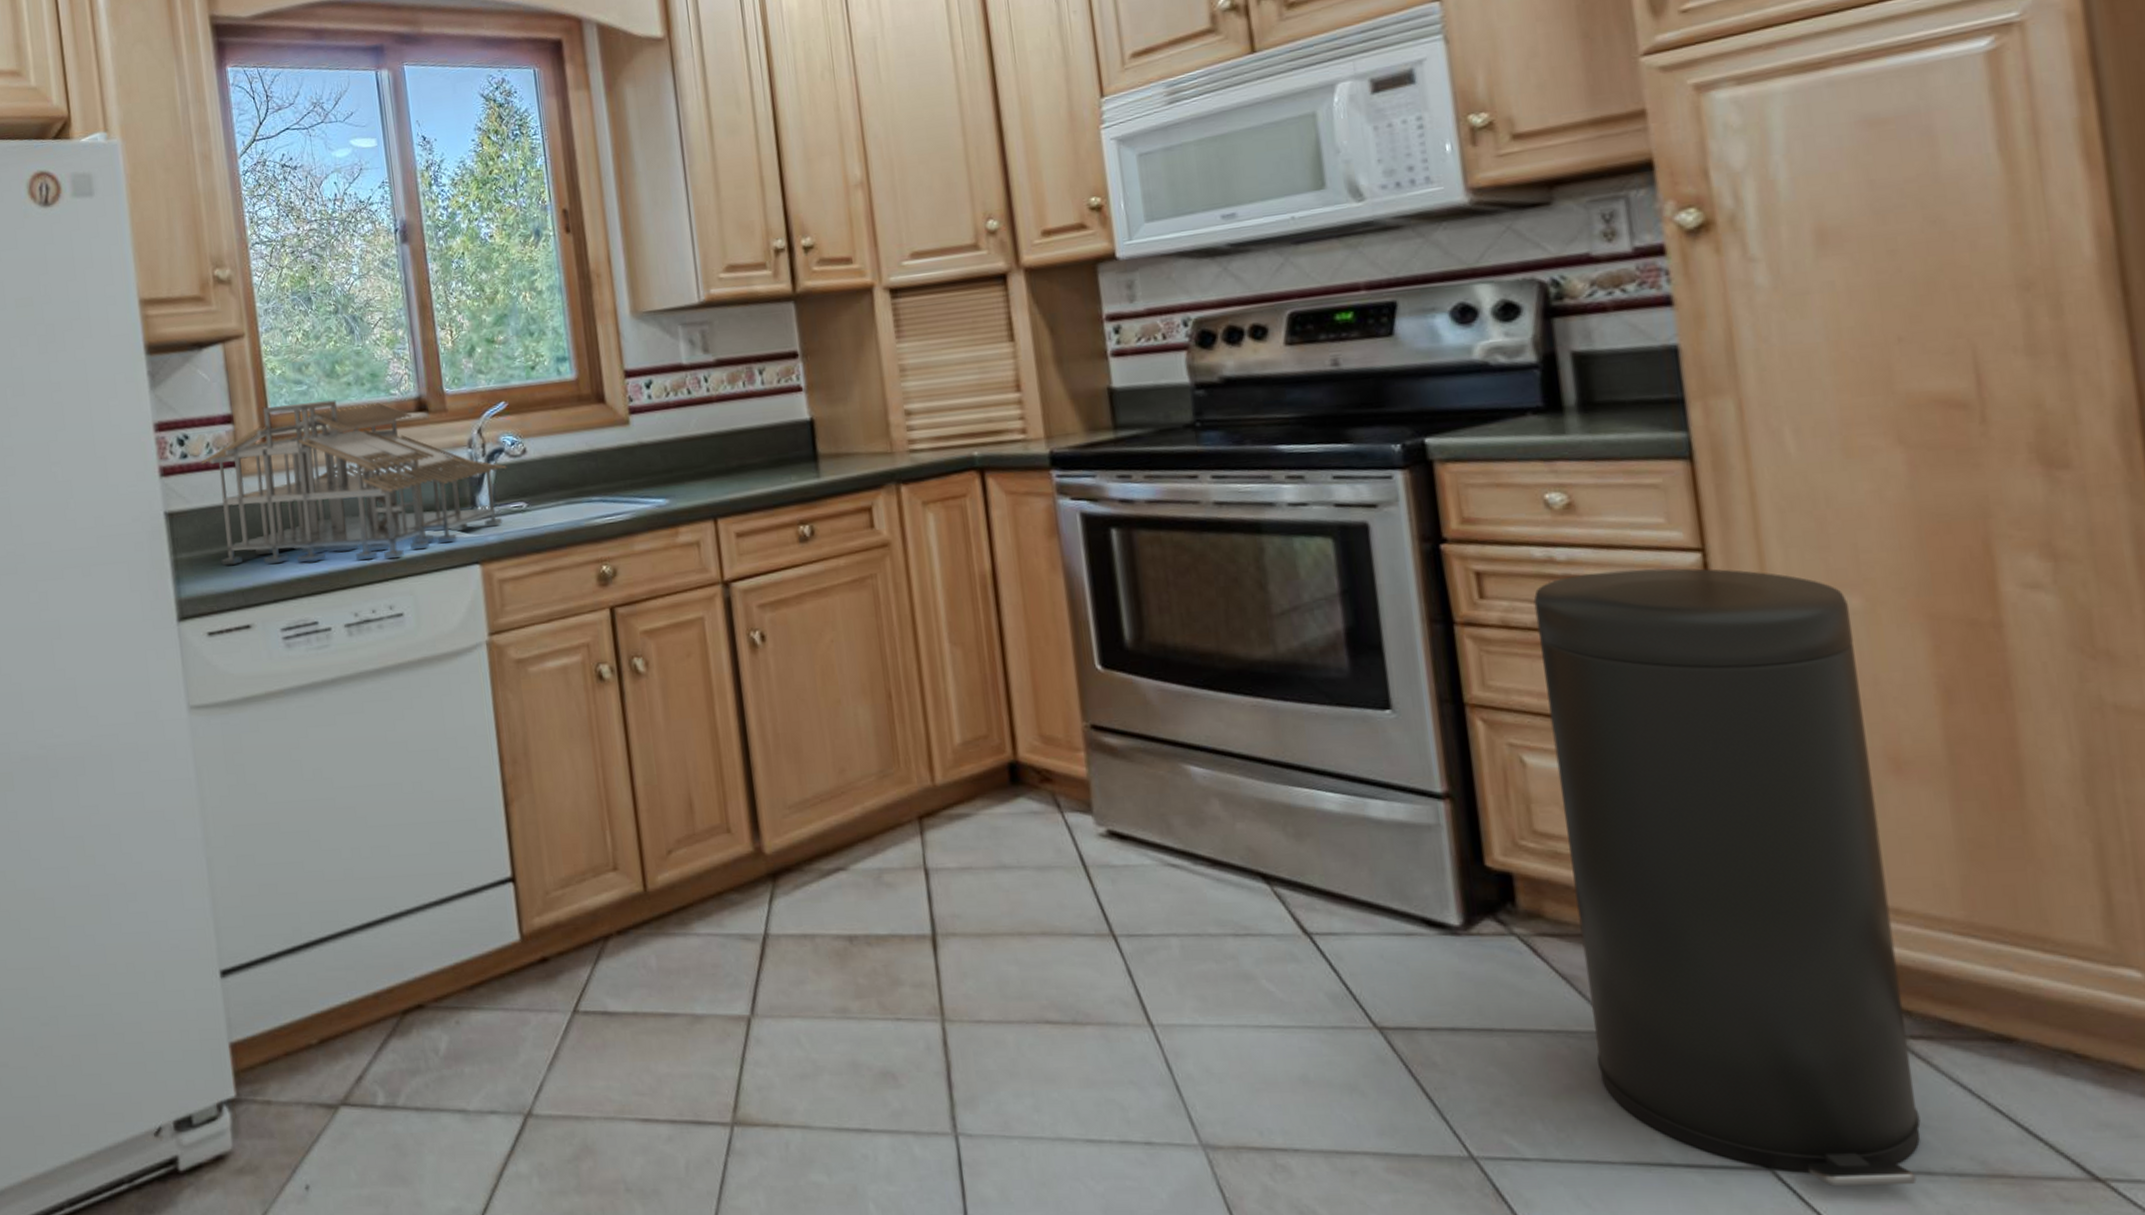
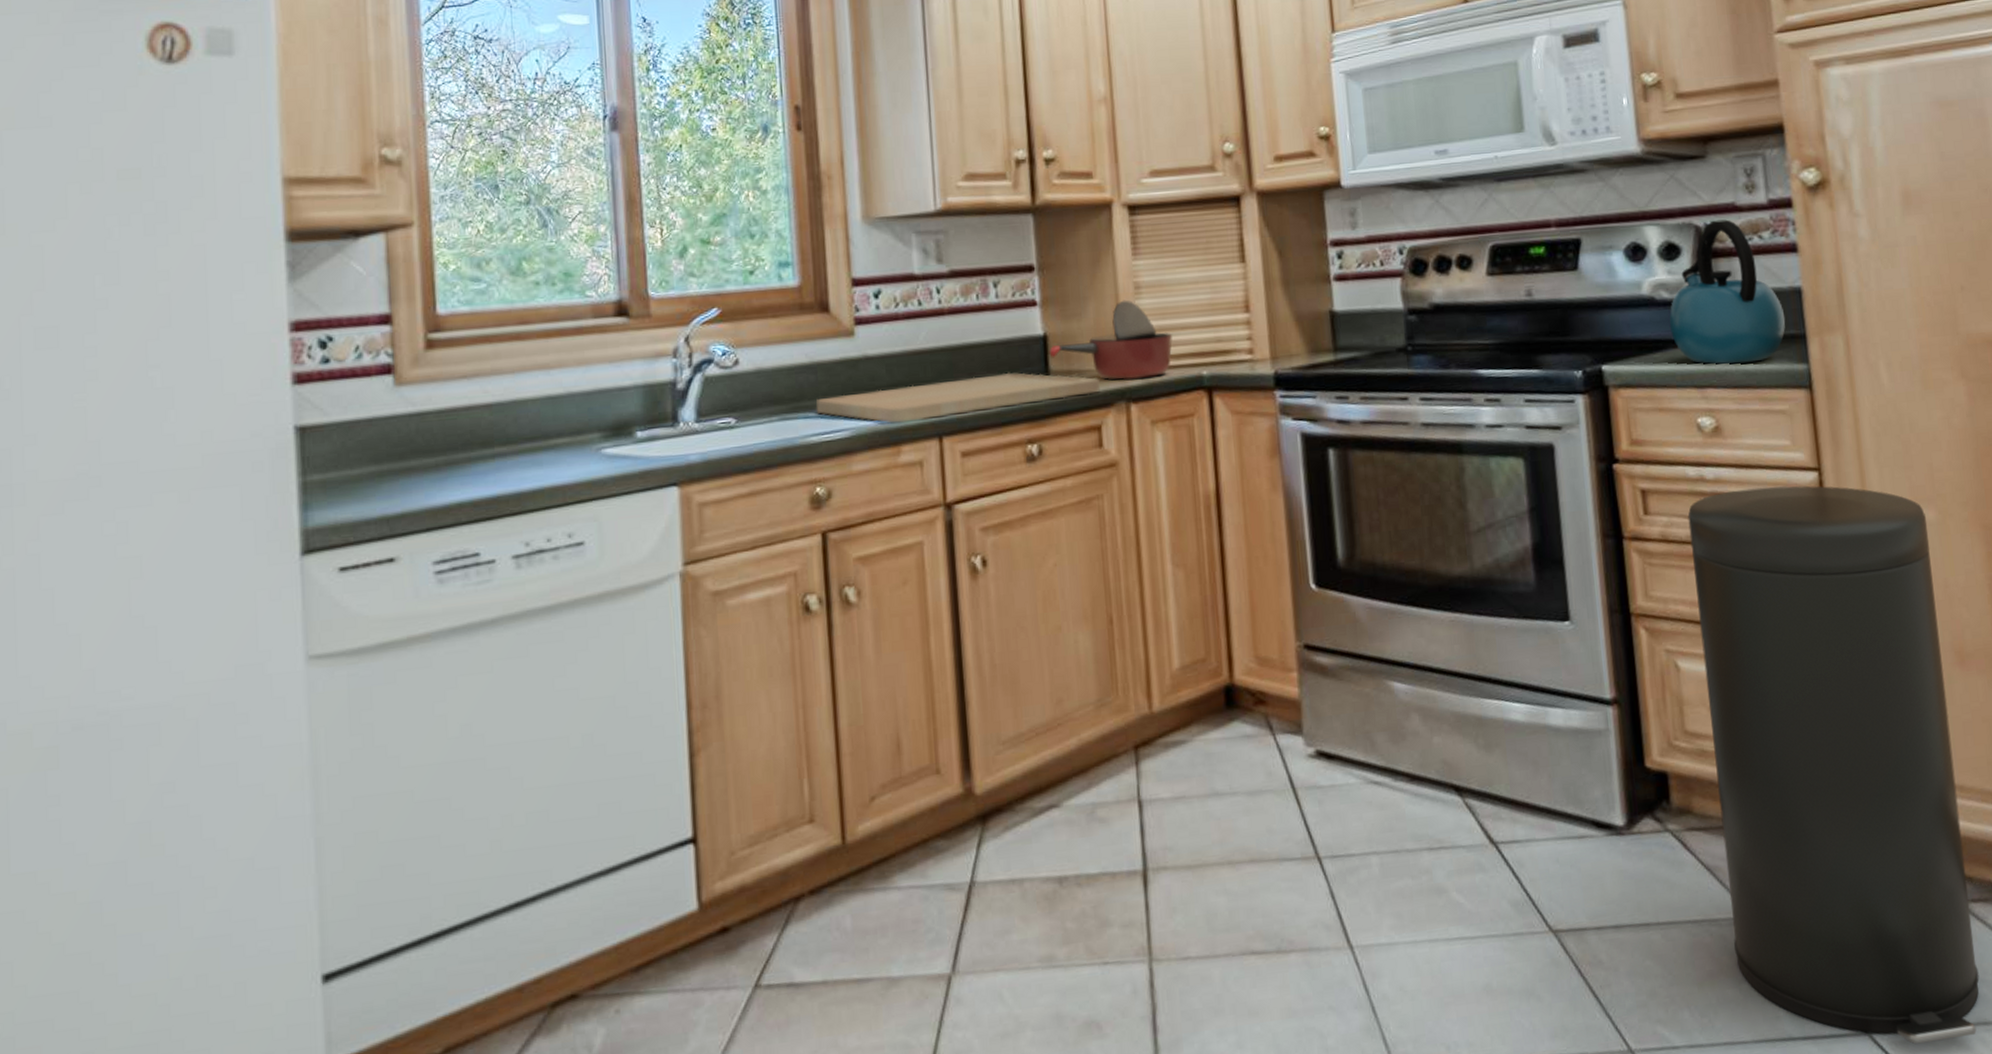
dish rack: present [201,400,507,566] -> none [347,300,716,489]
cutting board: none [597,456,870,506] -> present [815,372,1101,423]
saucepan: none [816,383,941,462] -> present [1049,300,1173,380]
kettle: none [1507,272,1658,435] -> present [1668,219,1786,365]

